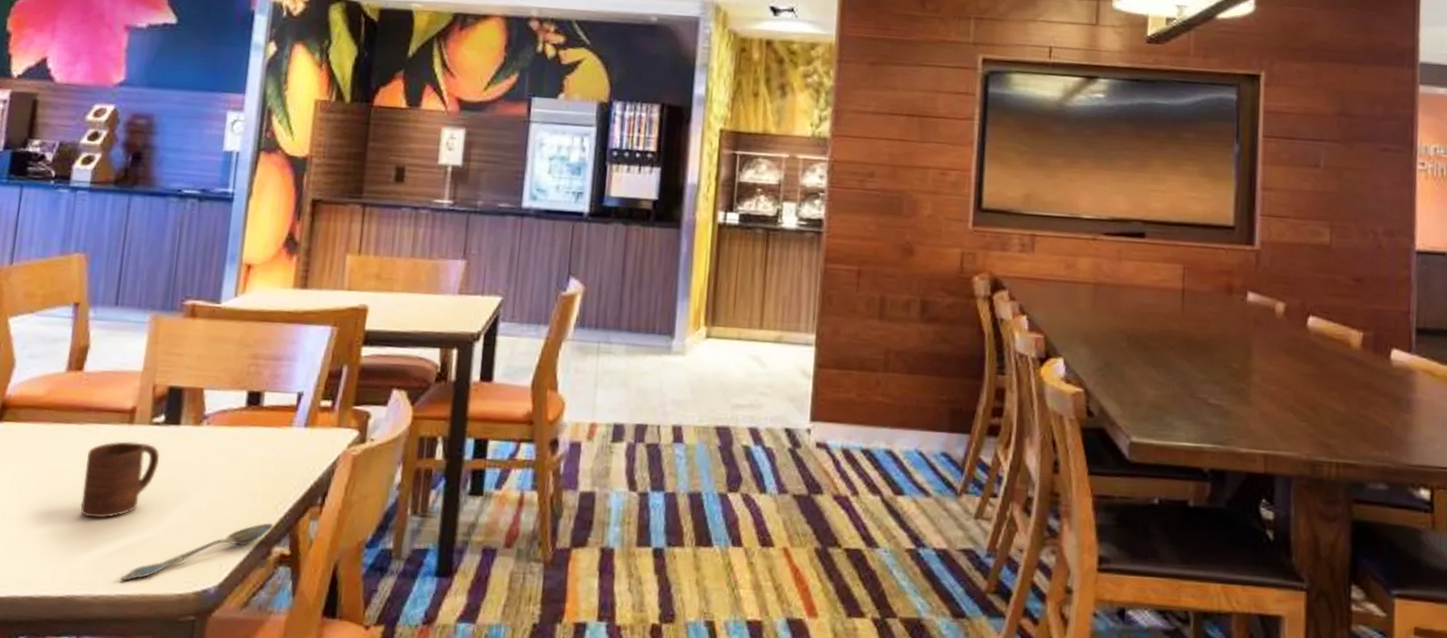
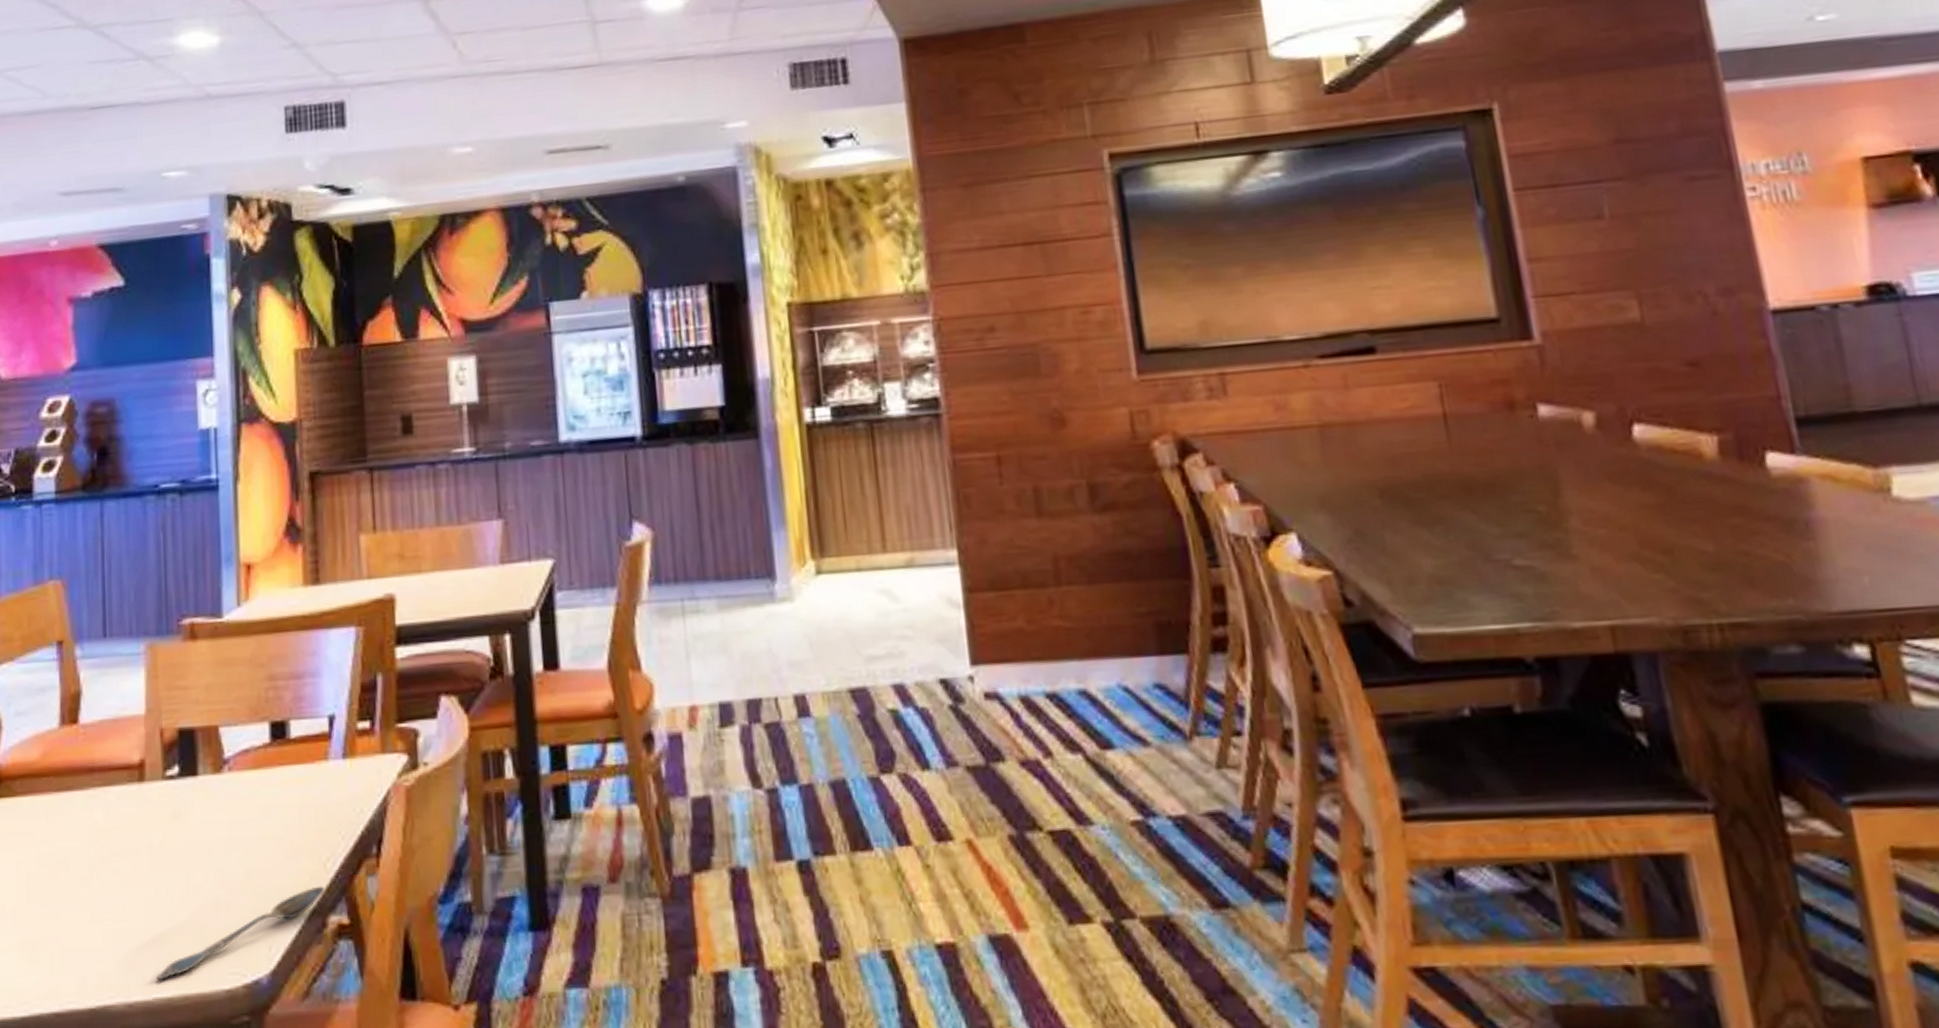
cup: present [80,441,160,518] -> none [97,803,181,905]

